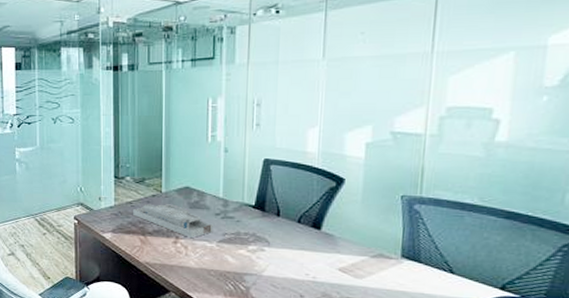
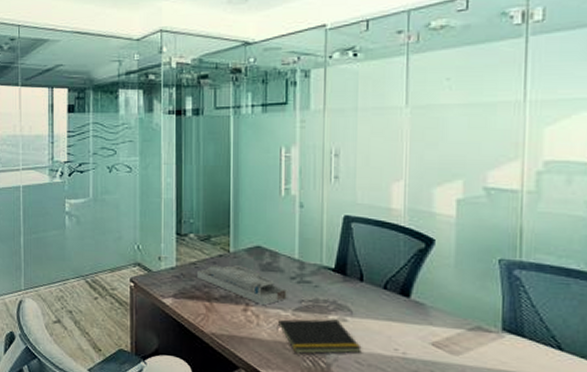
notepad: none [203,248,277,279] -> present [277,318,362,354]

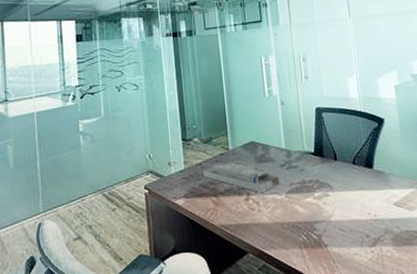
notepad: present [277,318,362,354] -> none [275,196,344,231]

